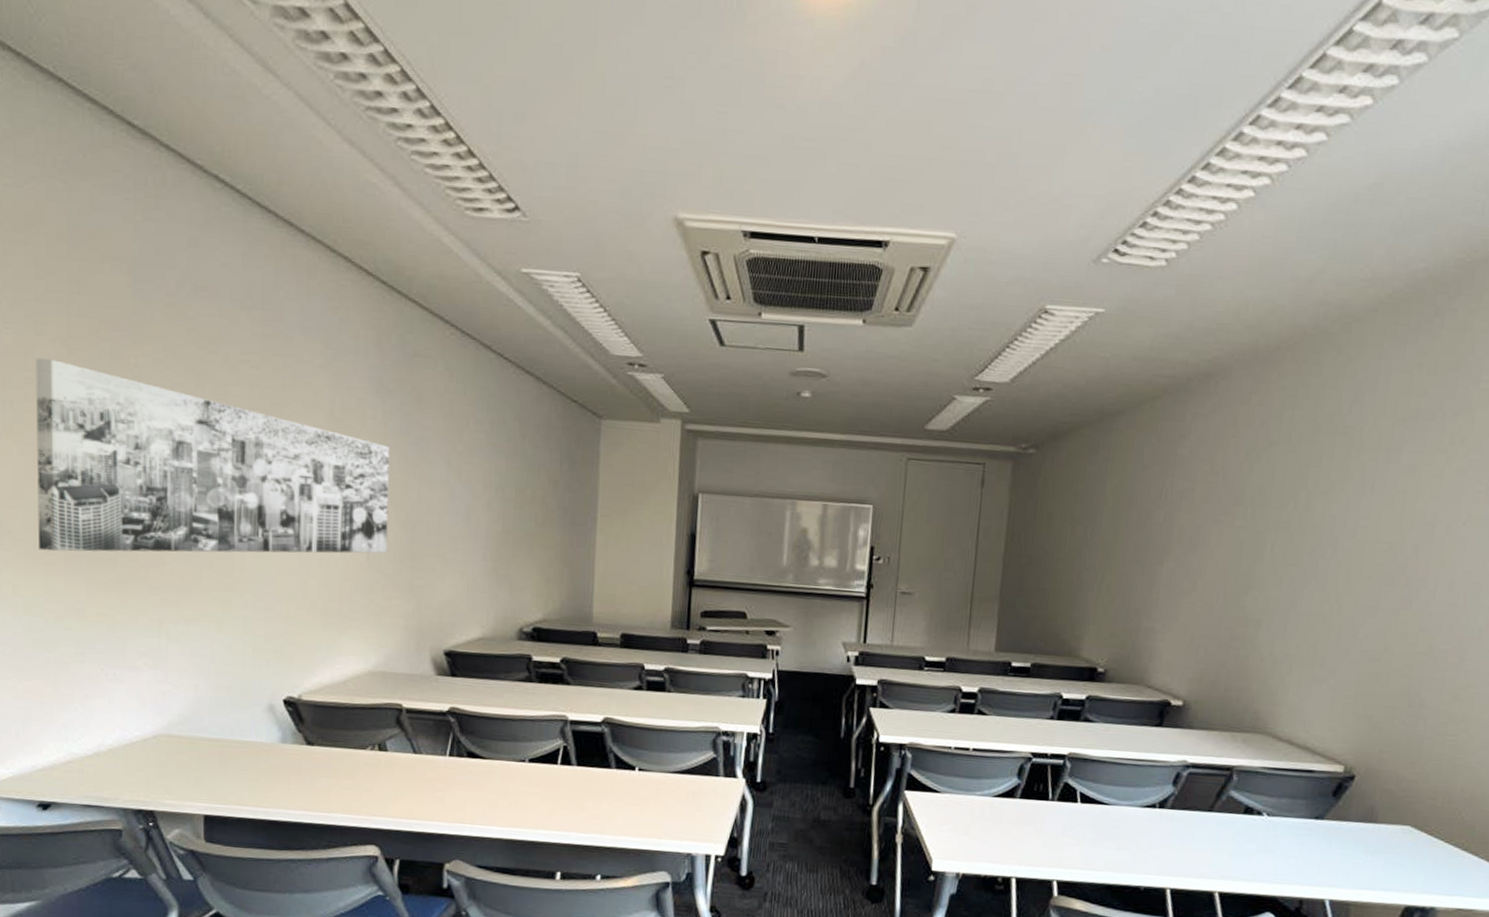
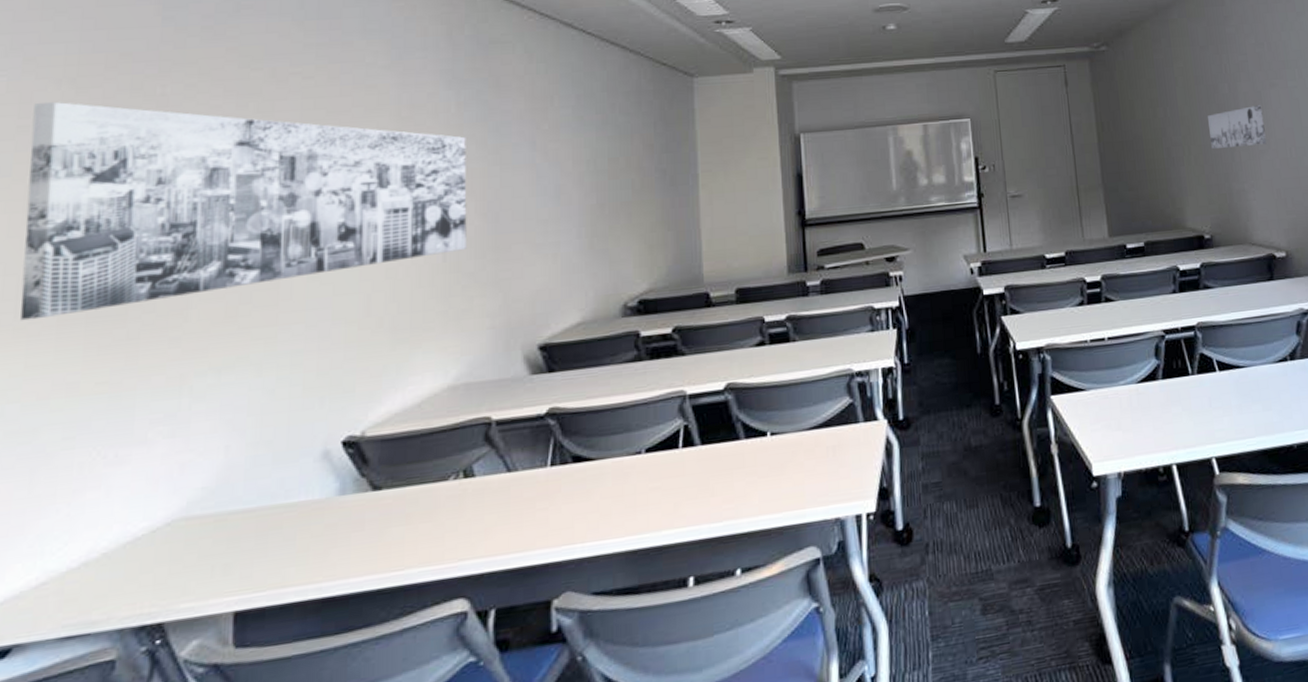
wall art: none [1128,540,1198,585] -> present [1207,105,1267,149]

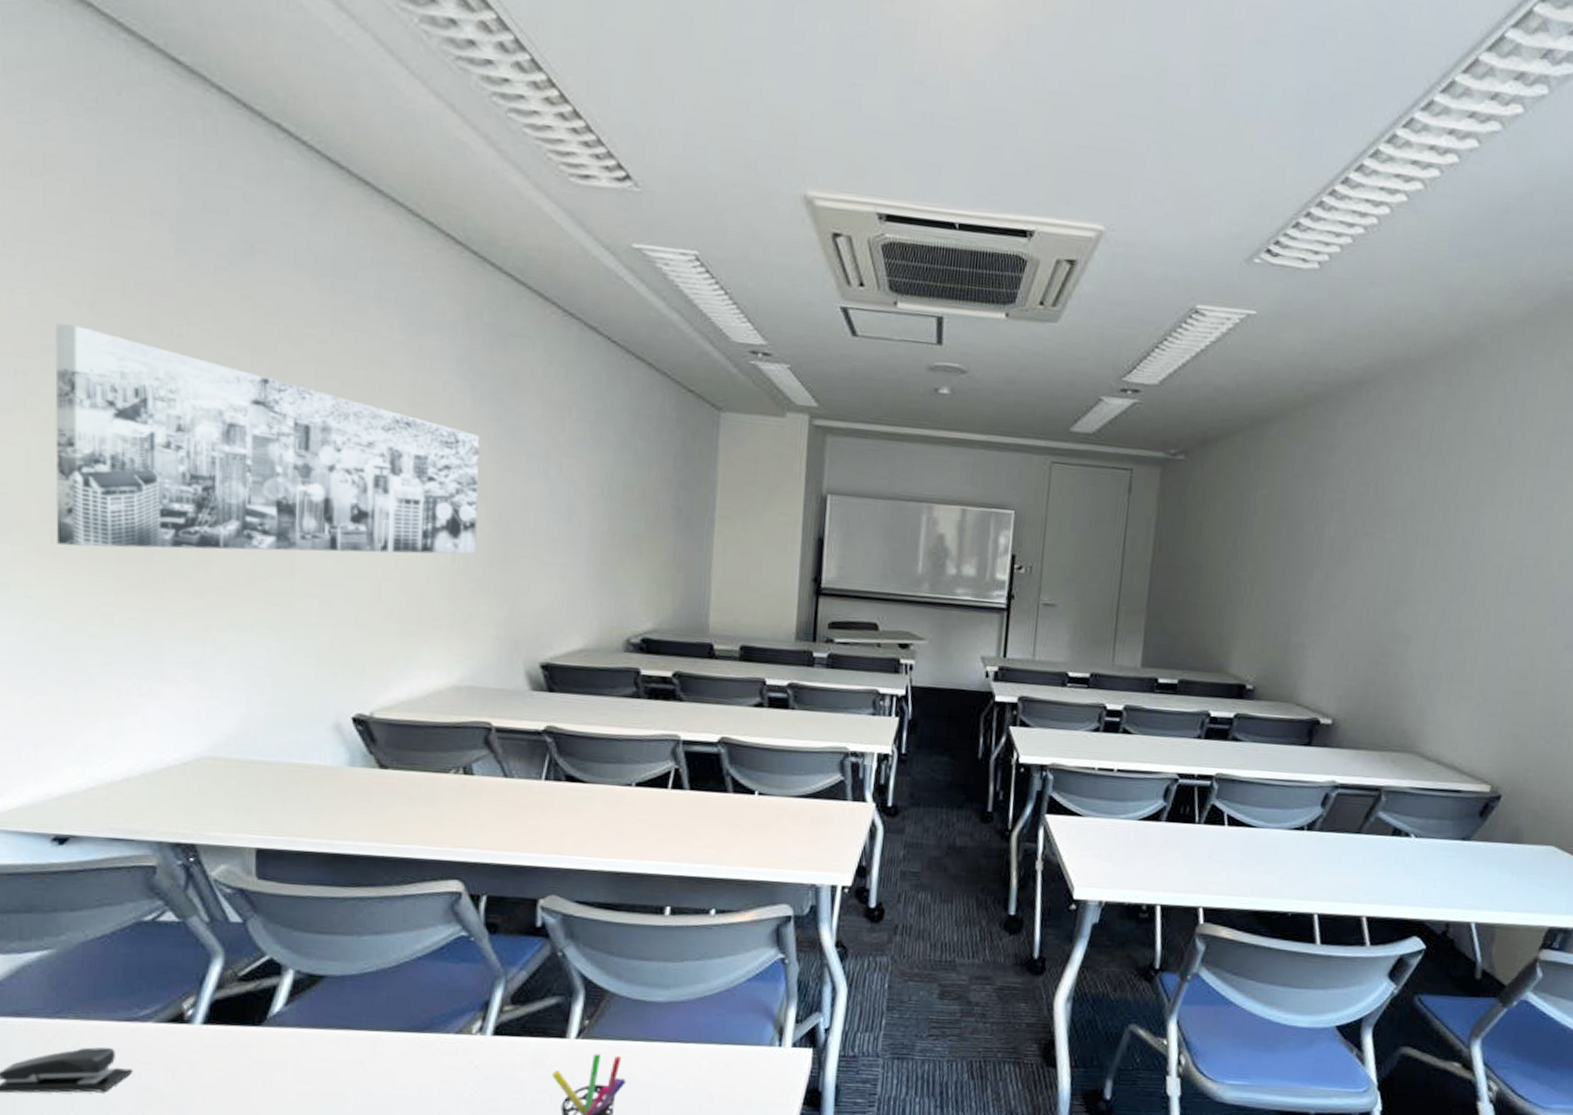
wall art: present [1207,105,1267,149] -> none [1278,553,1348,600]

